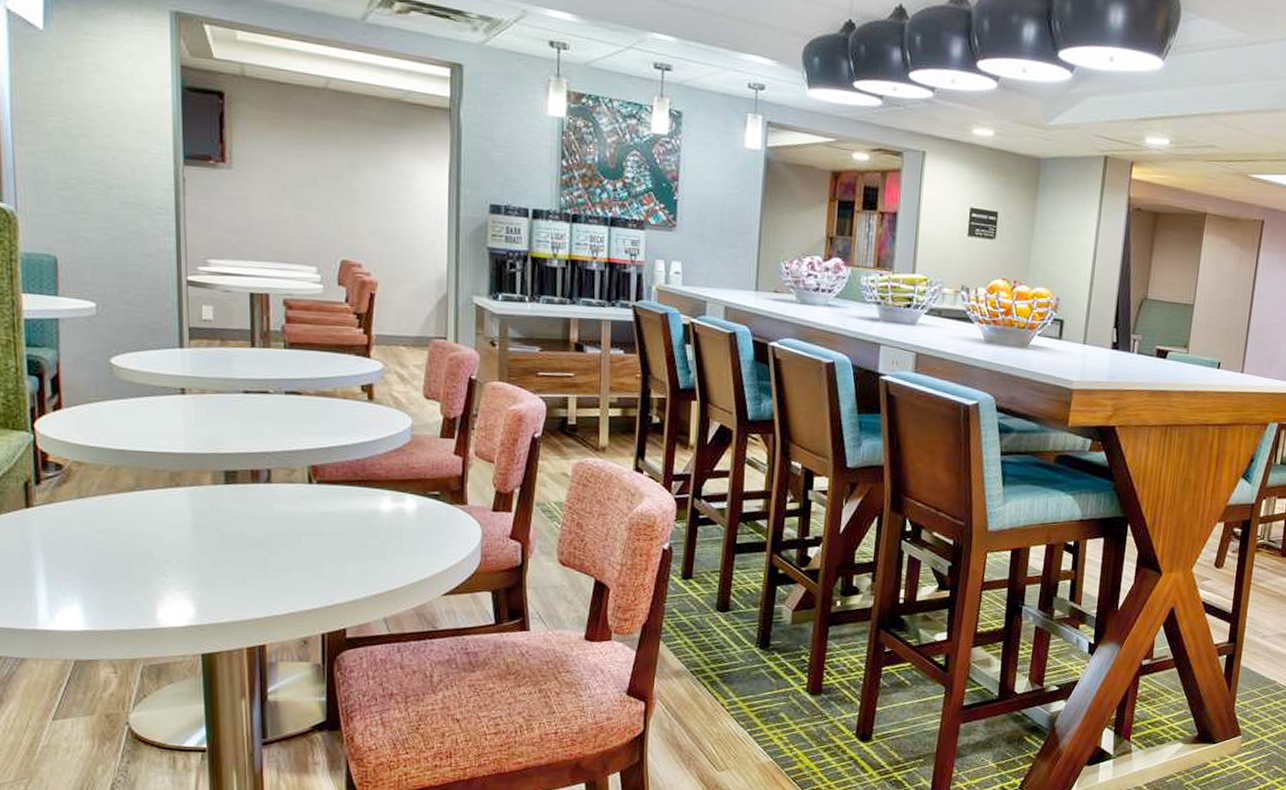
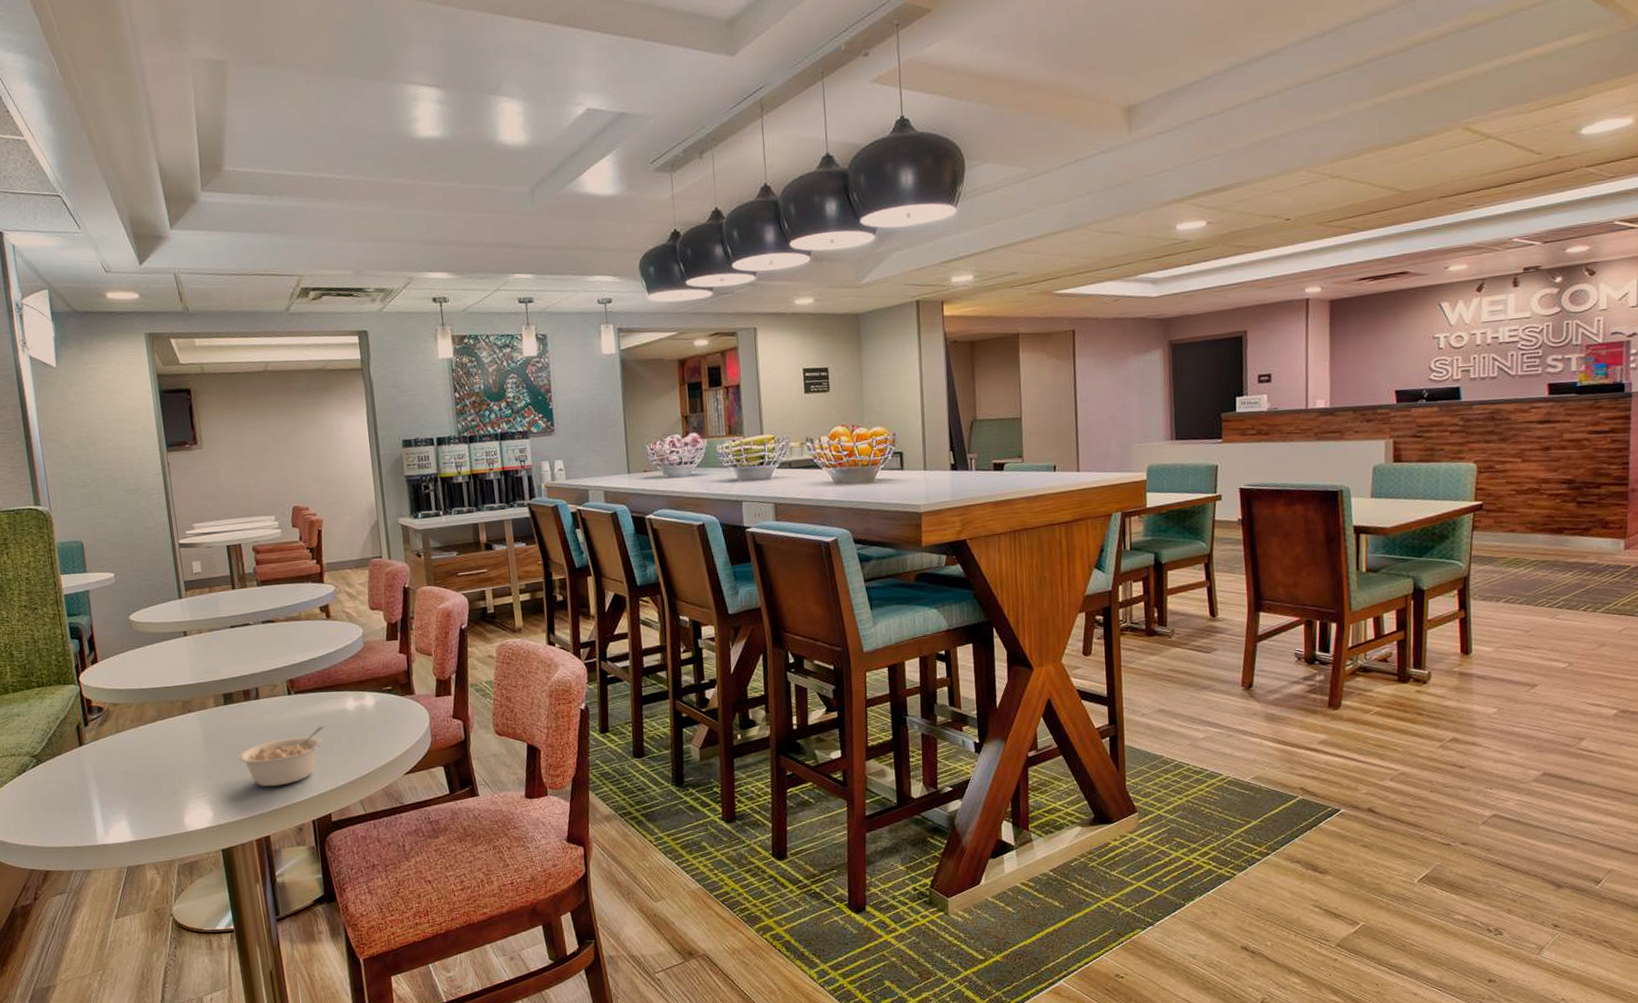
legume: none [235,526,349,589] -> present [238,726,324,787]

